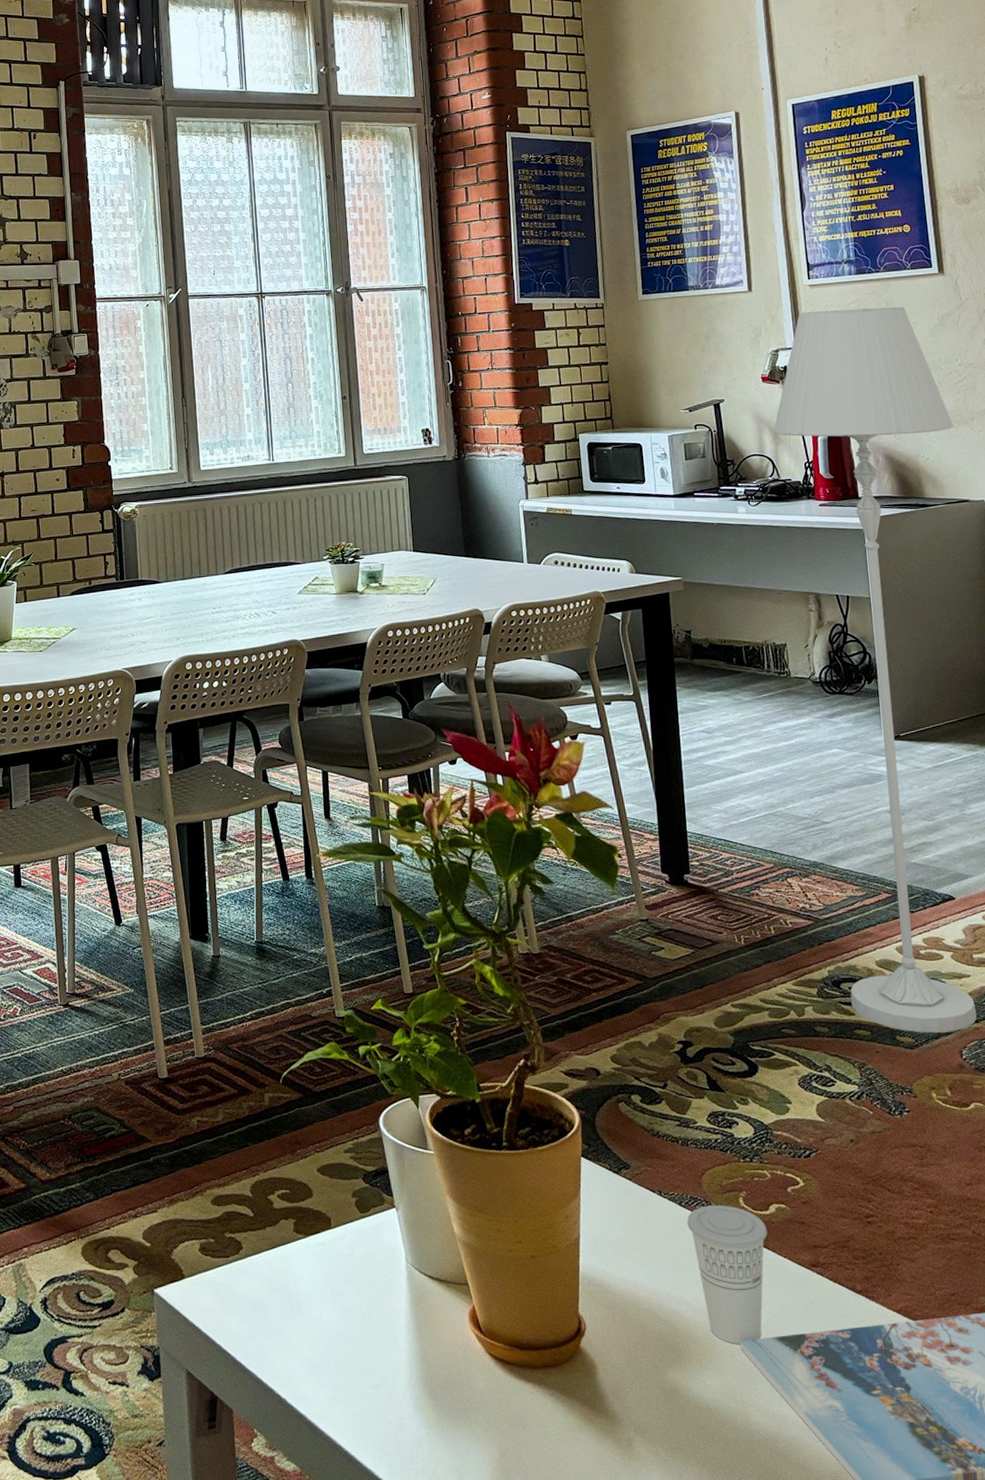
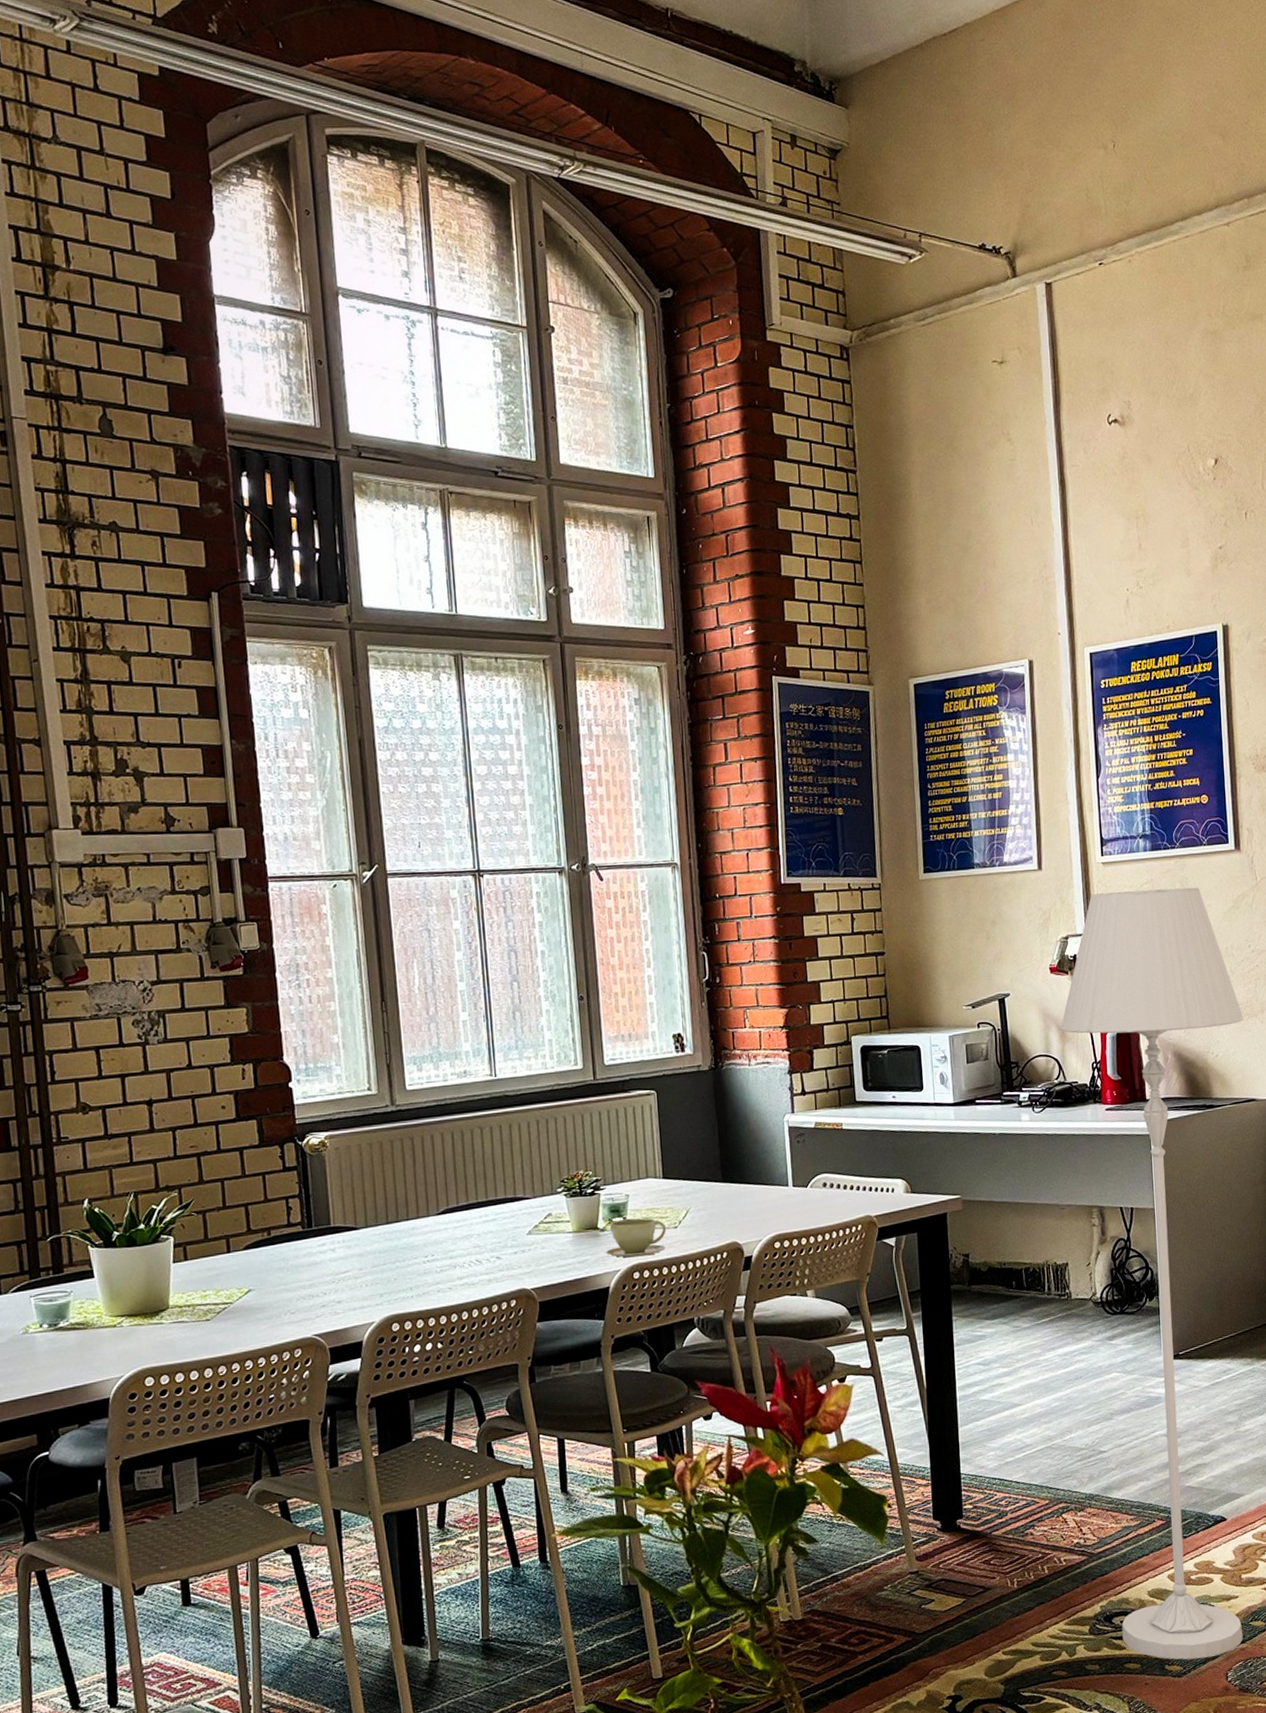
teacup: none [364,584,416,618] -> present [606,1218,666,1258]

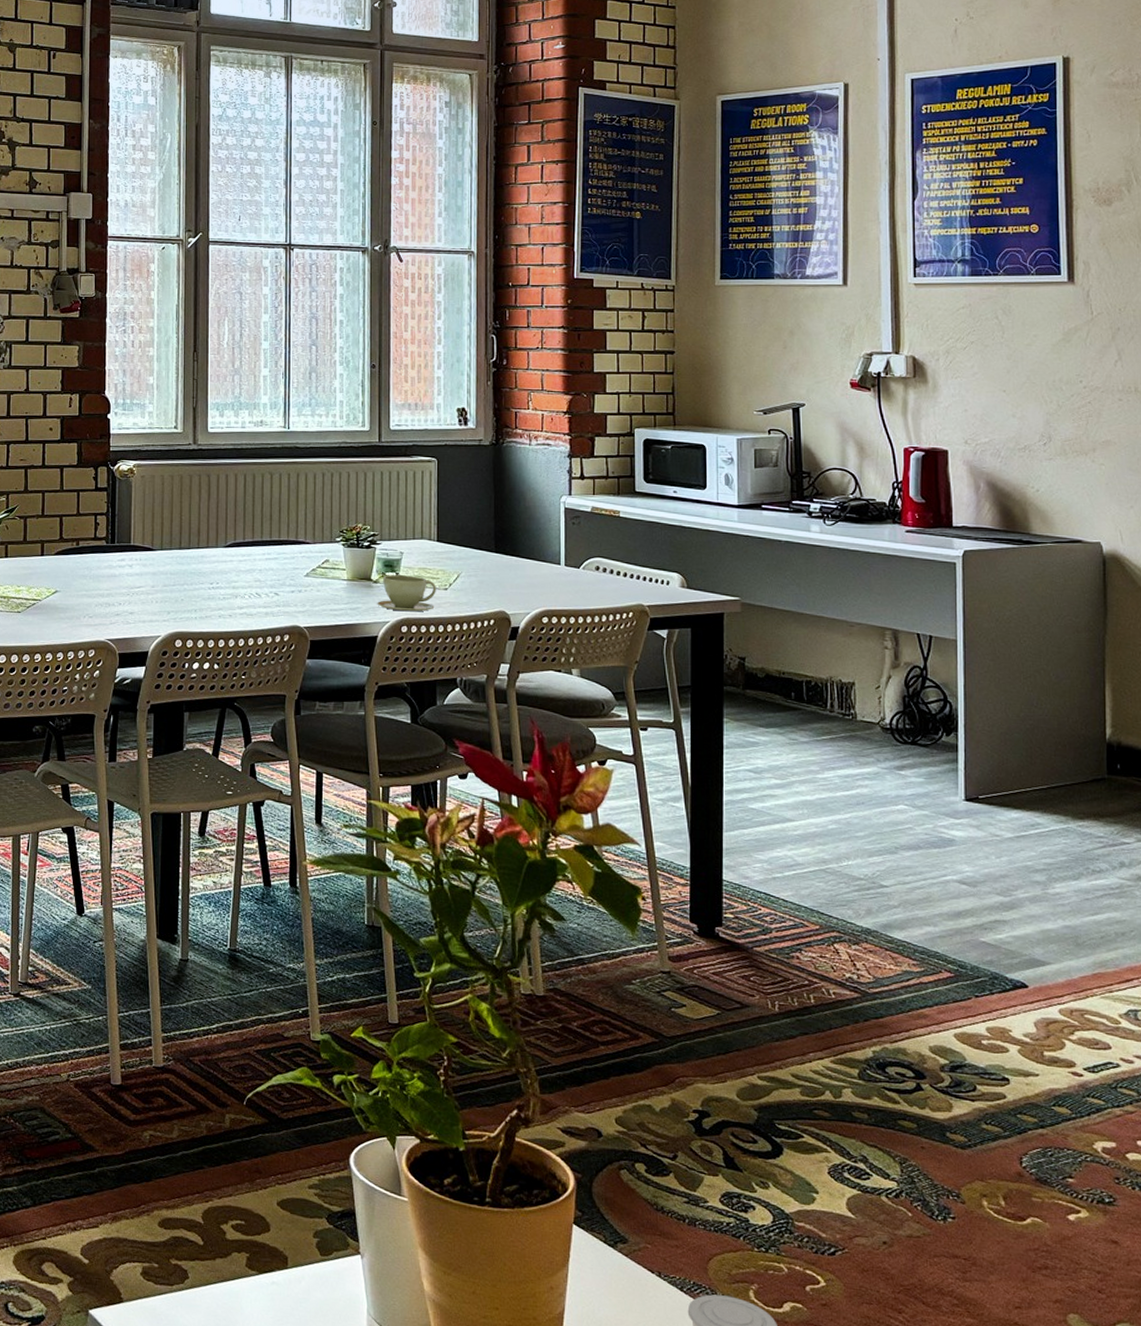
floor lamp: present [1061,887,1244,1660] -> none [860,314,1072,1136]

